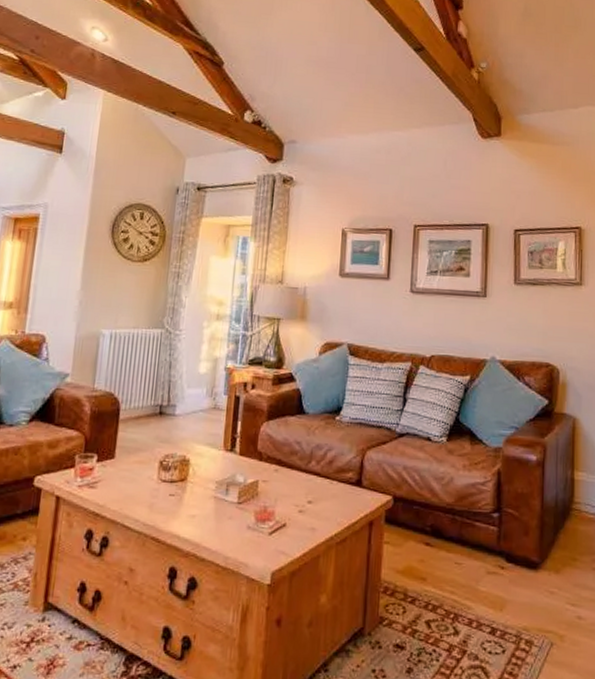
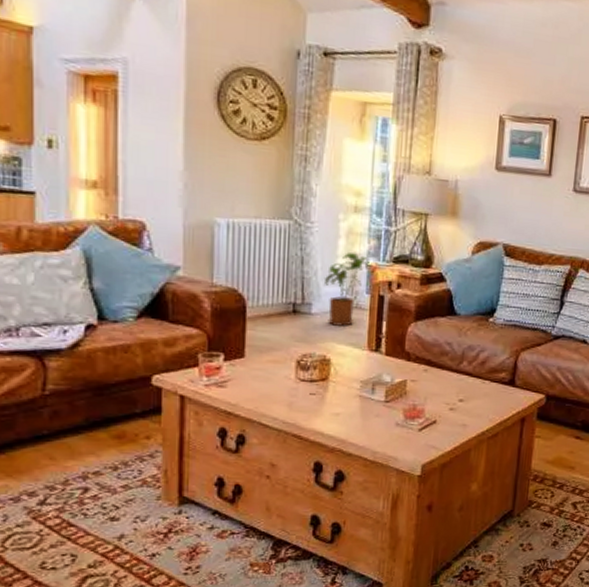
house plant: none [188,357,229,427] -> present [325,253,371,326]

